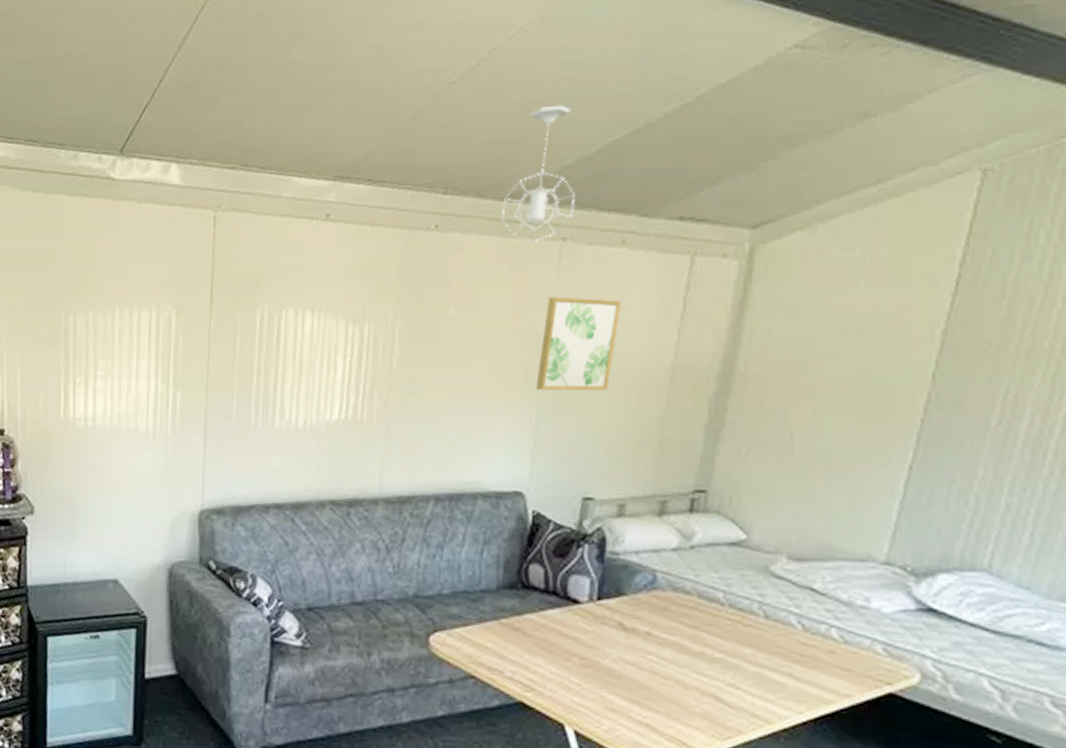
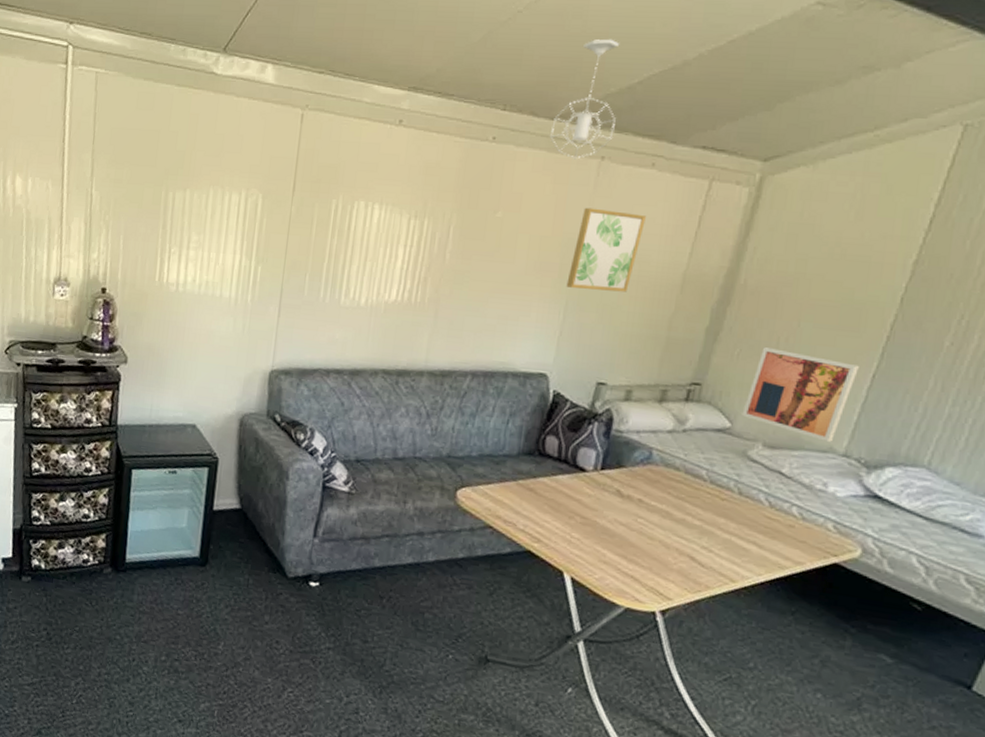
wall art: none [758,443,892,549] -> present [742,347,859,442]

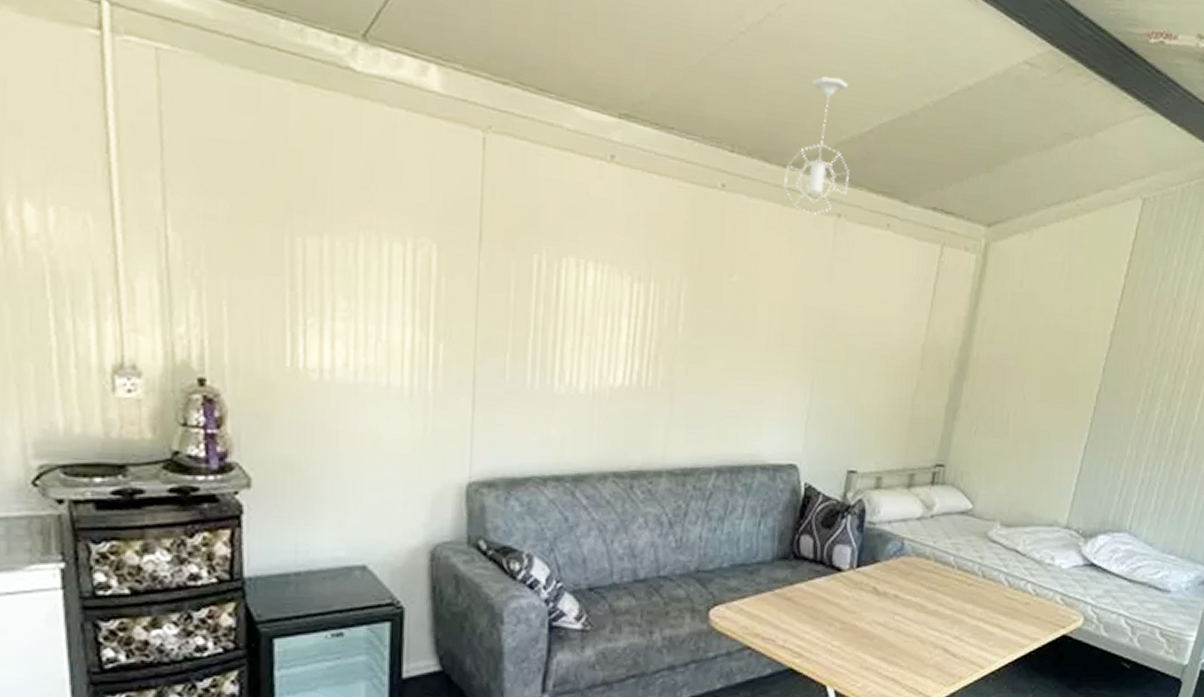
wall art: present [566,207,646,292] -> none [811,272,884,369]
wall art: present [742,347,859,442] -> none [981,423,1074,515]

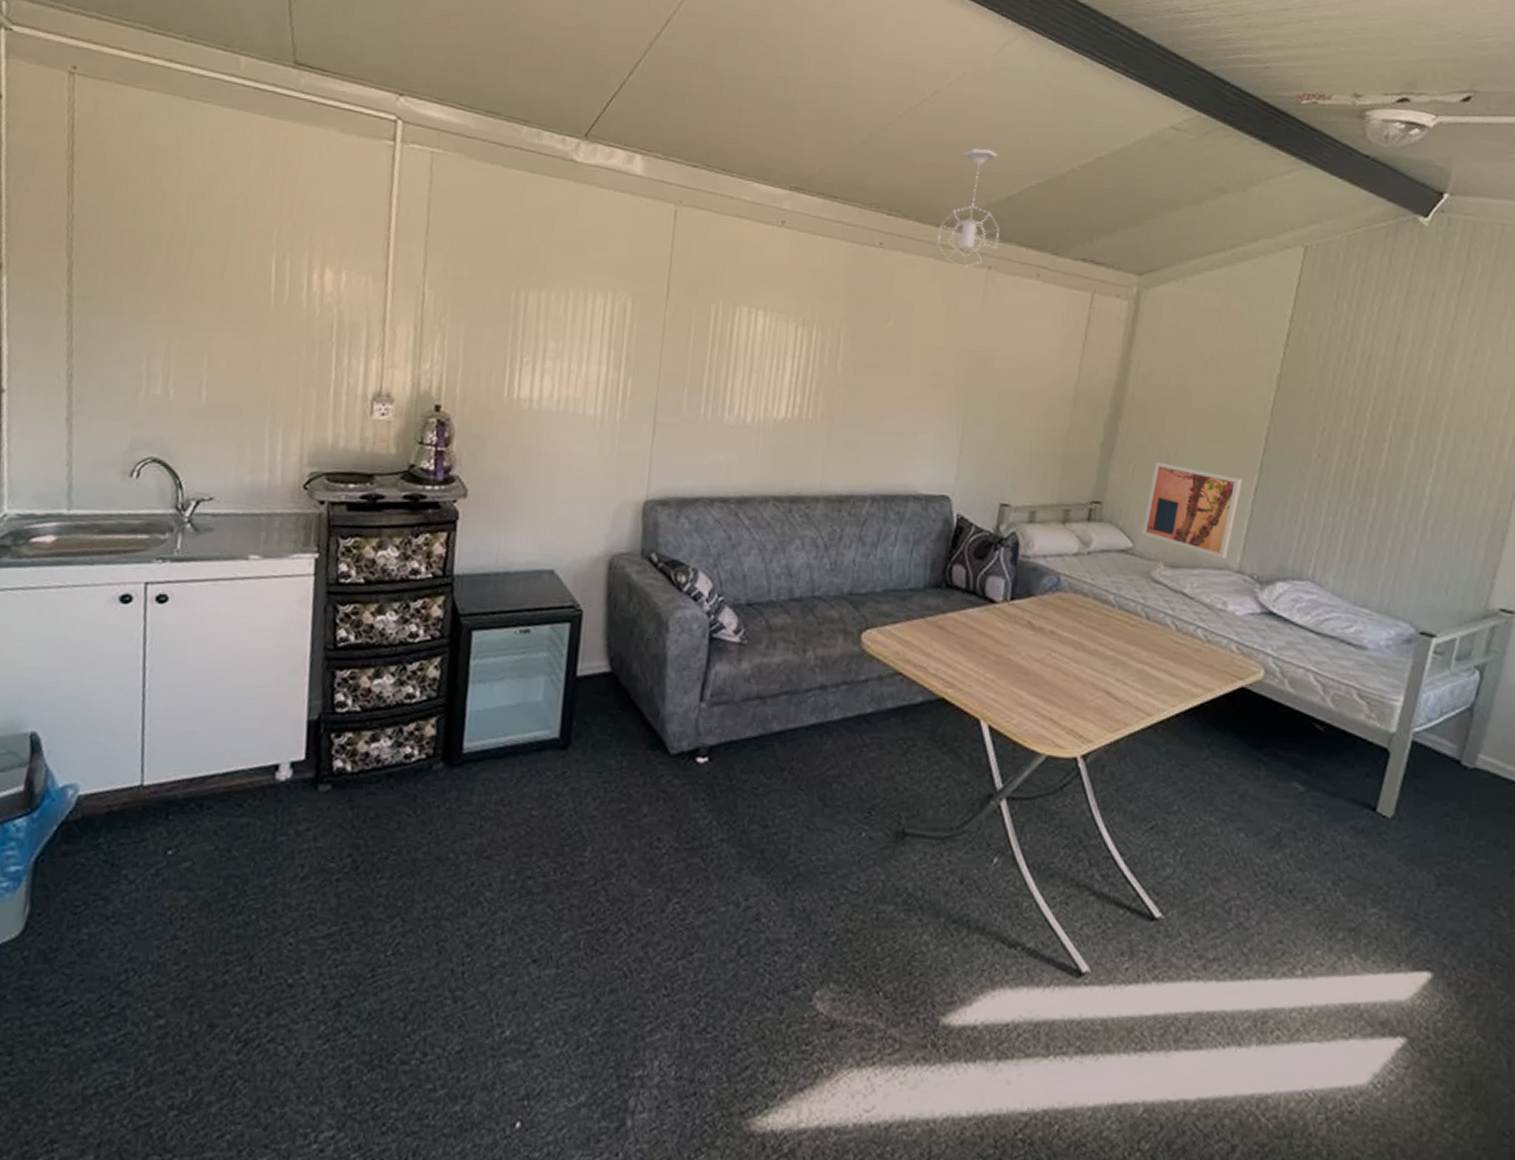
wall art: none [981,423,1074,515] -> present [1142,462,1242,558]

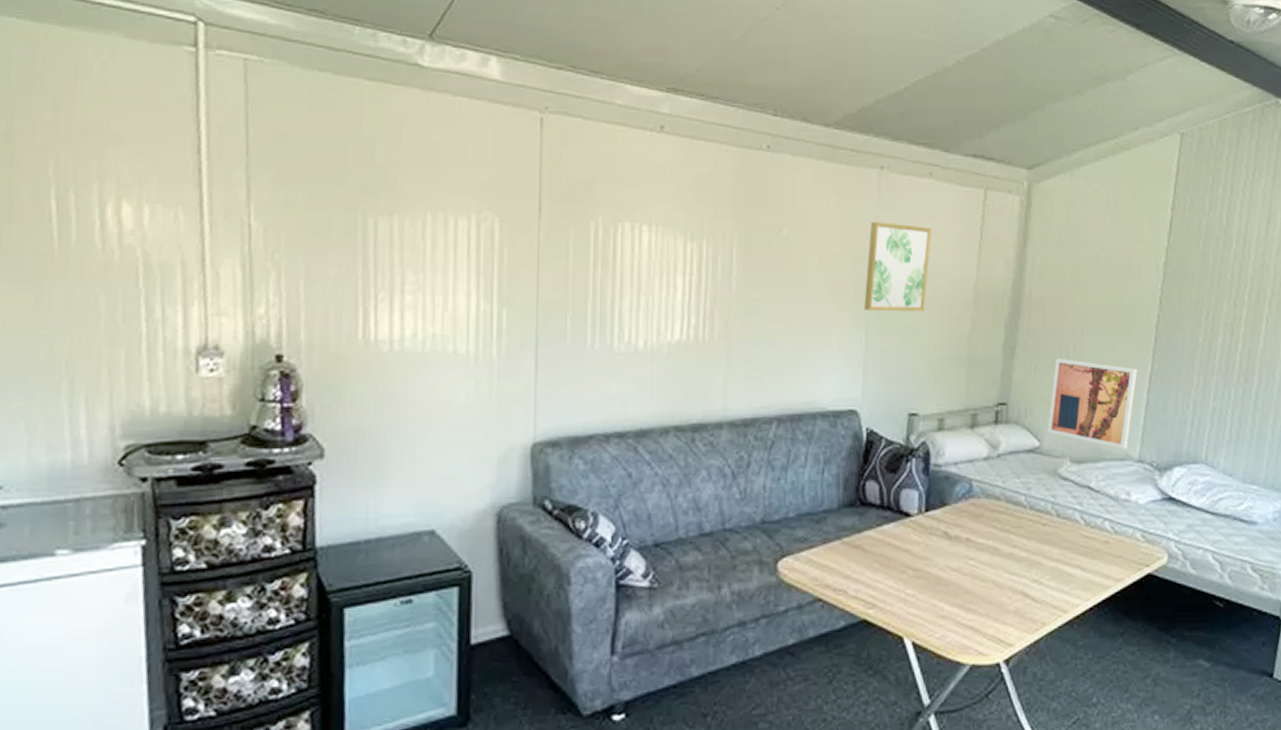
pendant light: present [937,148,999,269] -> none [827,42,889,170]
wall art: none [963,318,1035,407] -> present [864,221,932,312]

